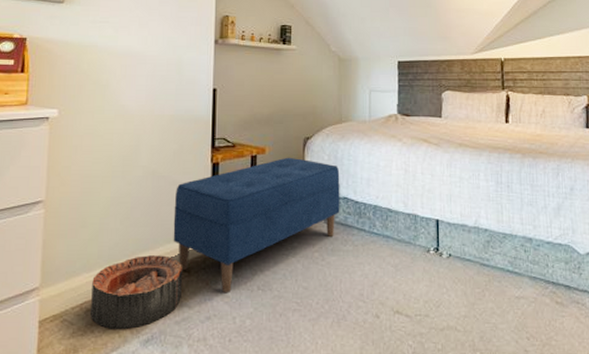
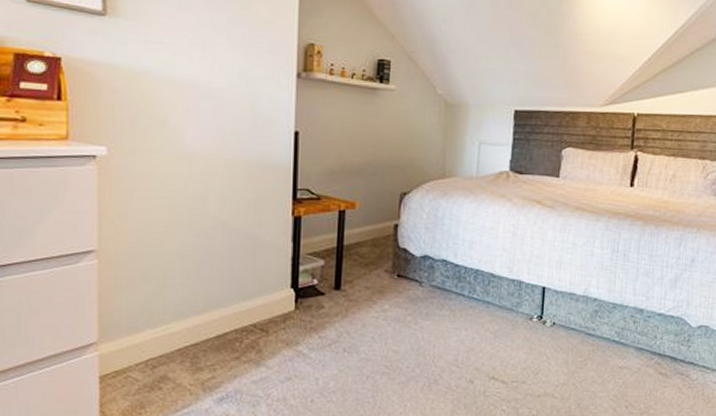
basket: present [90,255,182,329] -> none [157,313,259,387]
bench: present [173,157,340,294] -> none [248,213,440,355]

